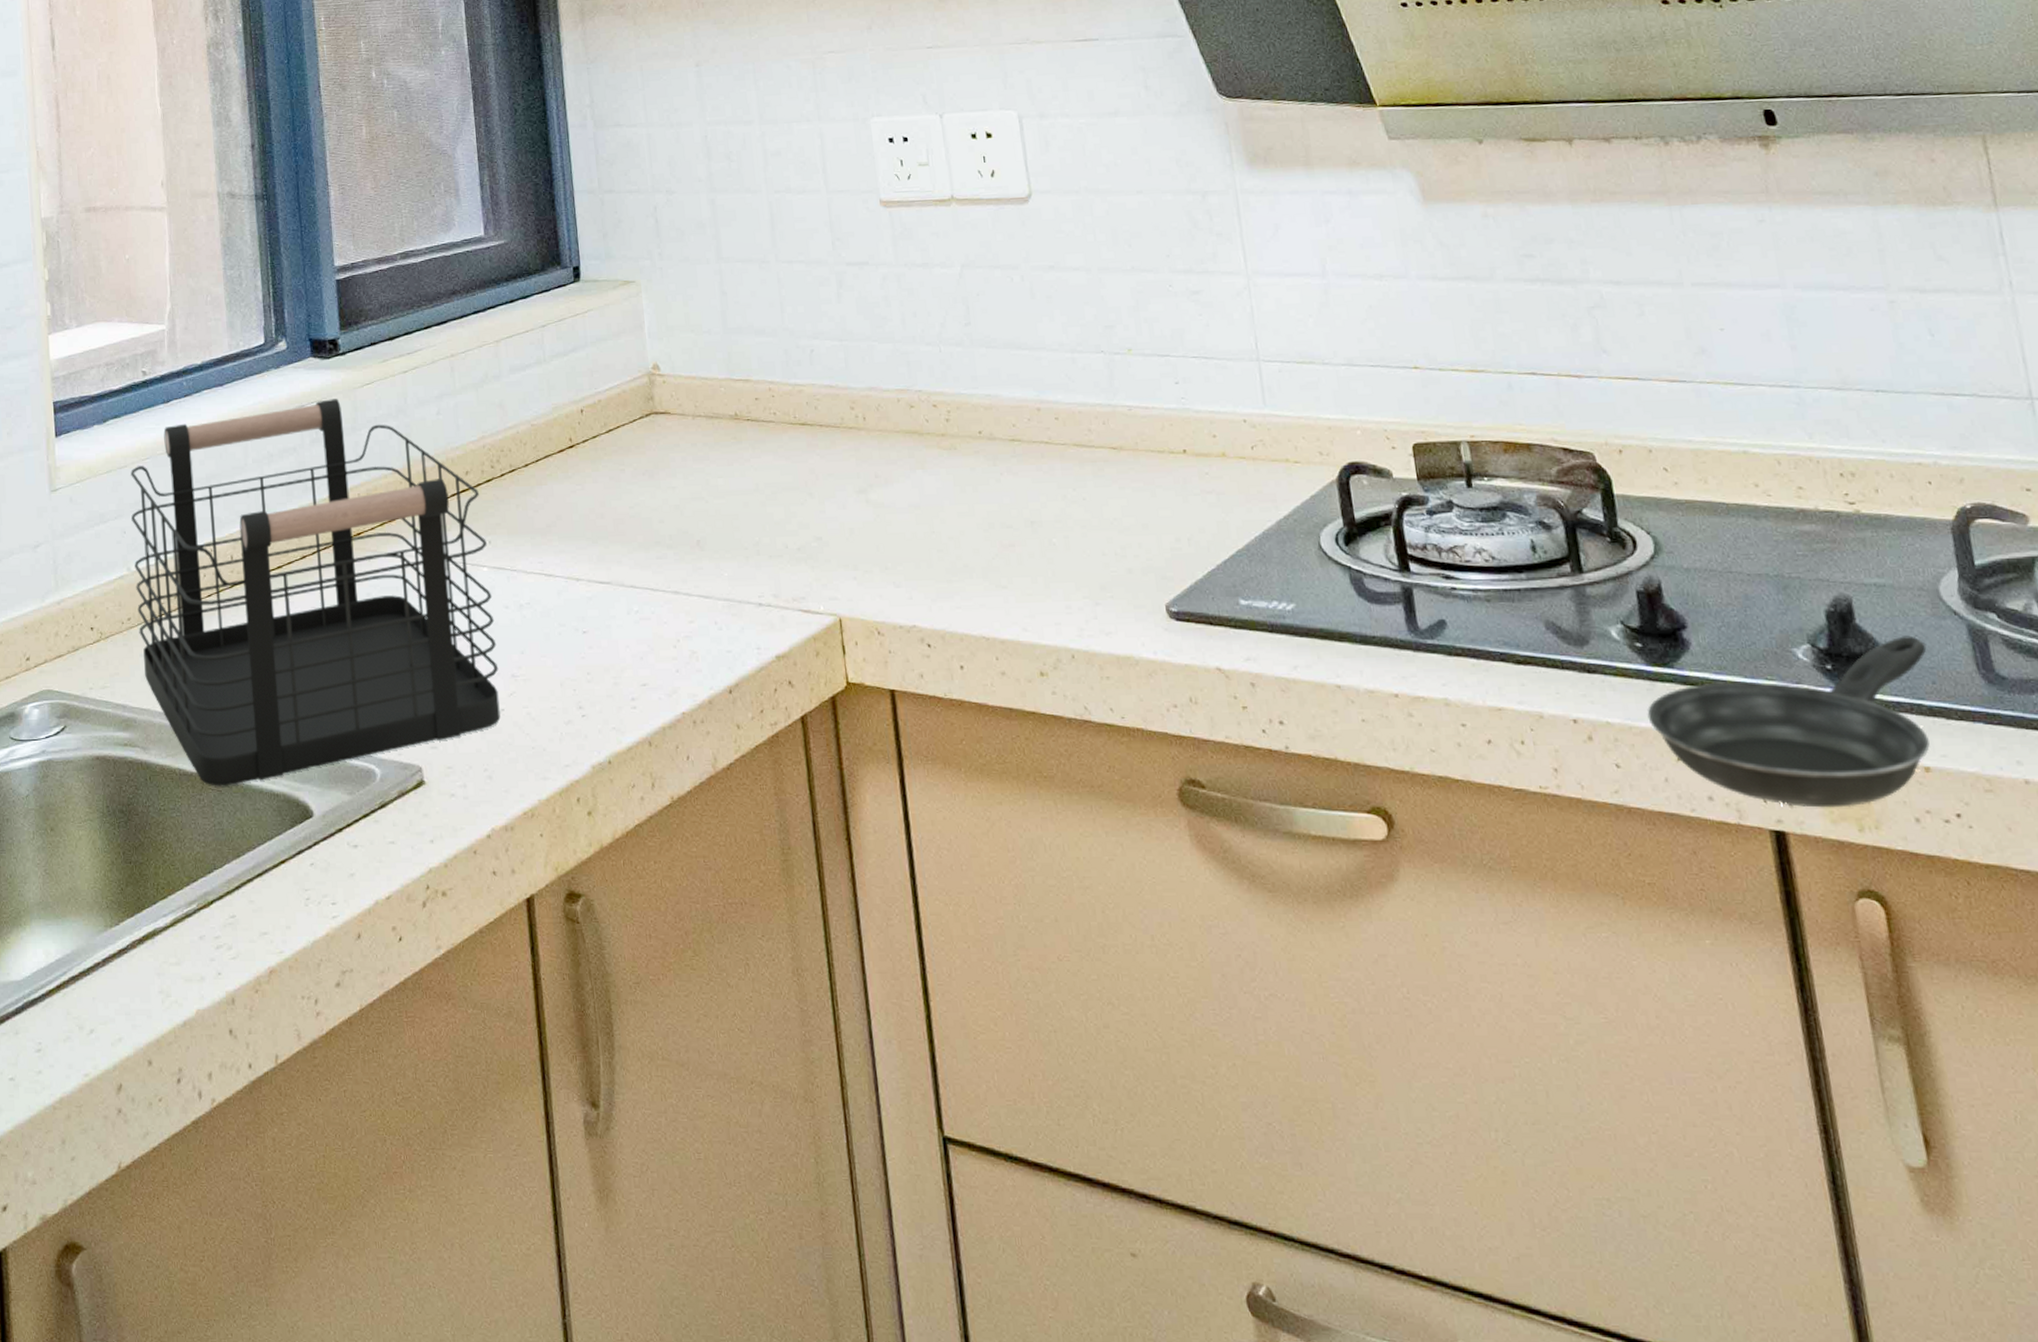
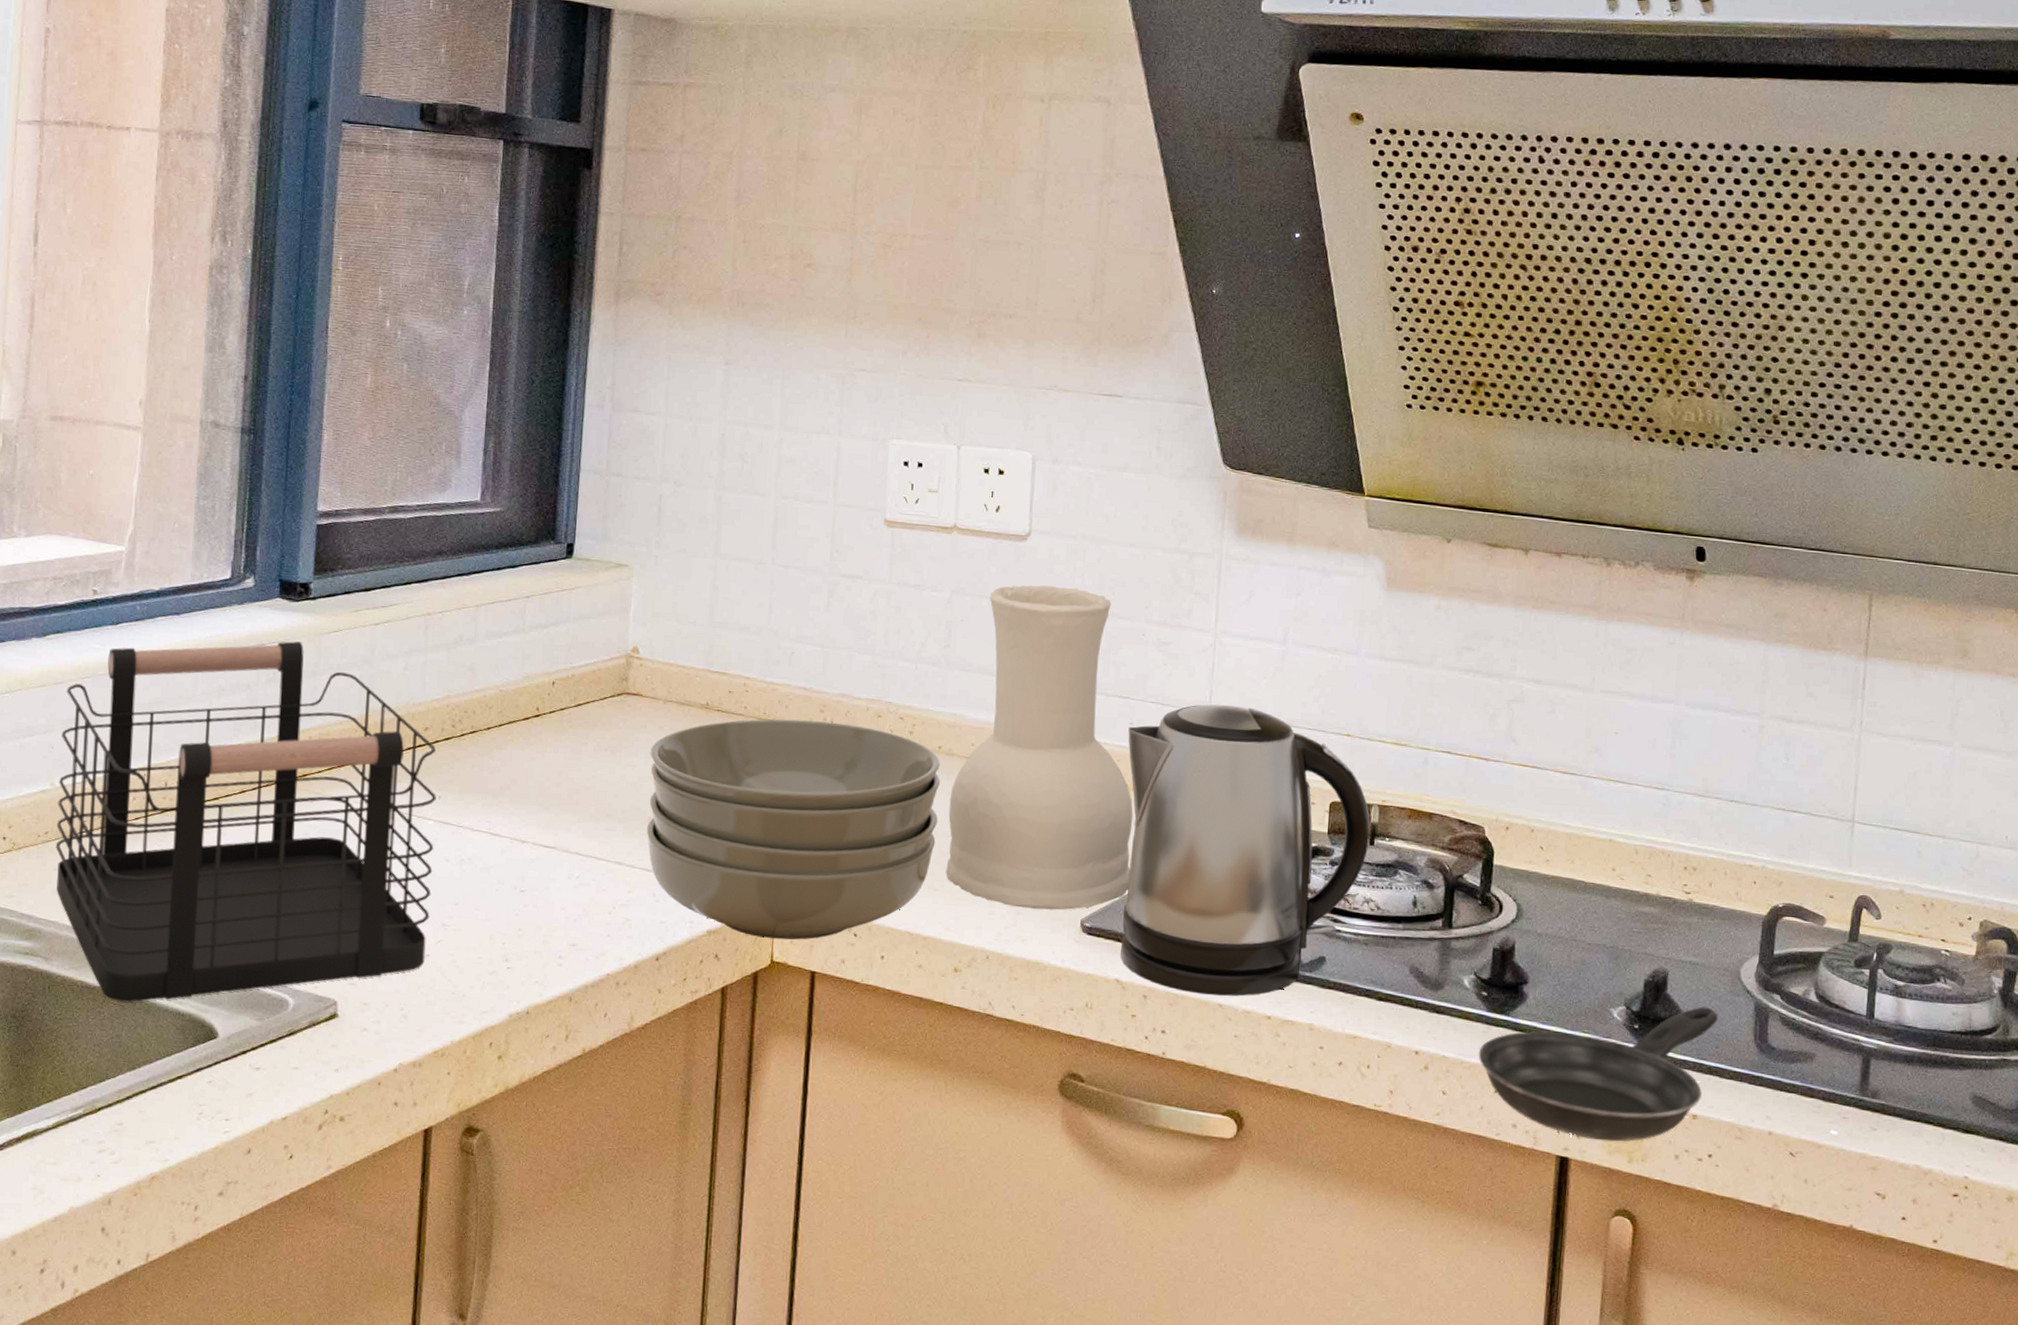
bowl: none [687,418,995,659] -> present [646,719,941,941]
vase: none [1000,245,1211,598] -> present [946,585,1134,910]
kettle: none [1175,349,1467,677] -> present [1119,704,1371,997]

